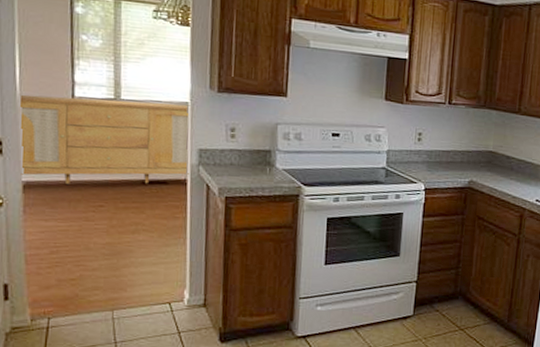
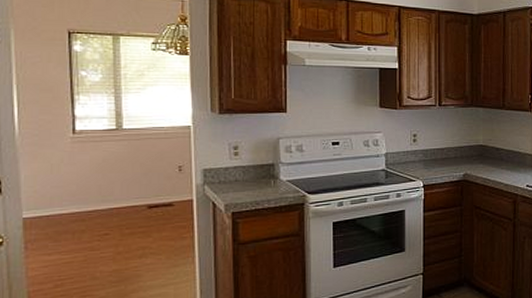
sideboard: present [20,94,190,185] -> none [20,128,194,217]

